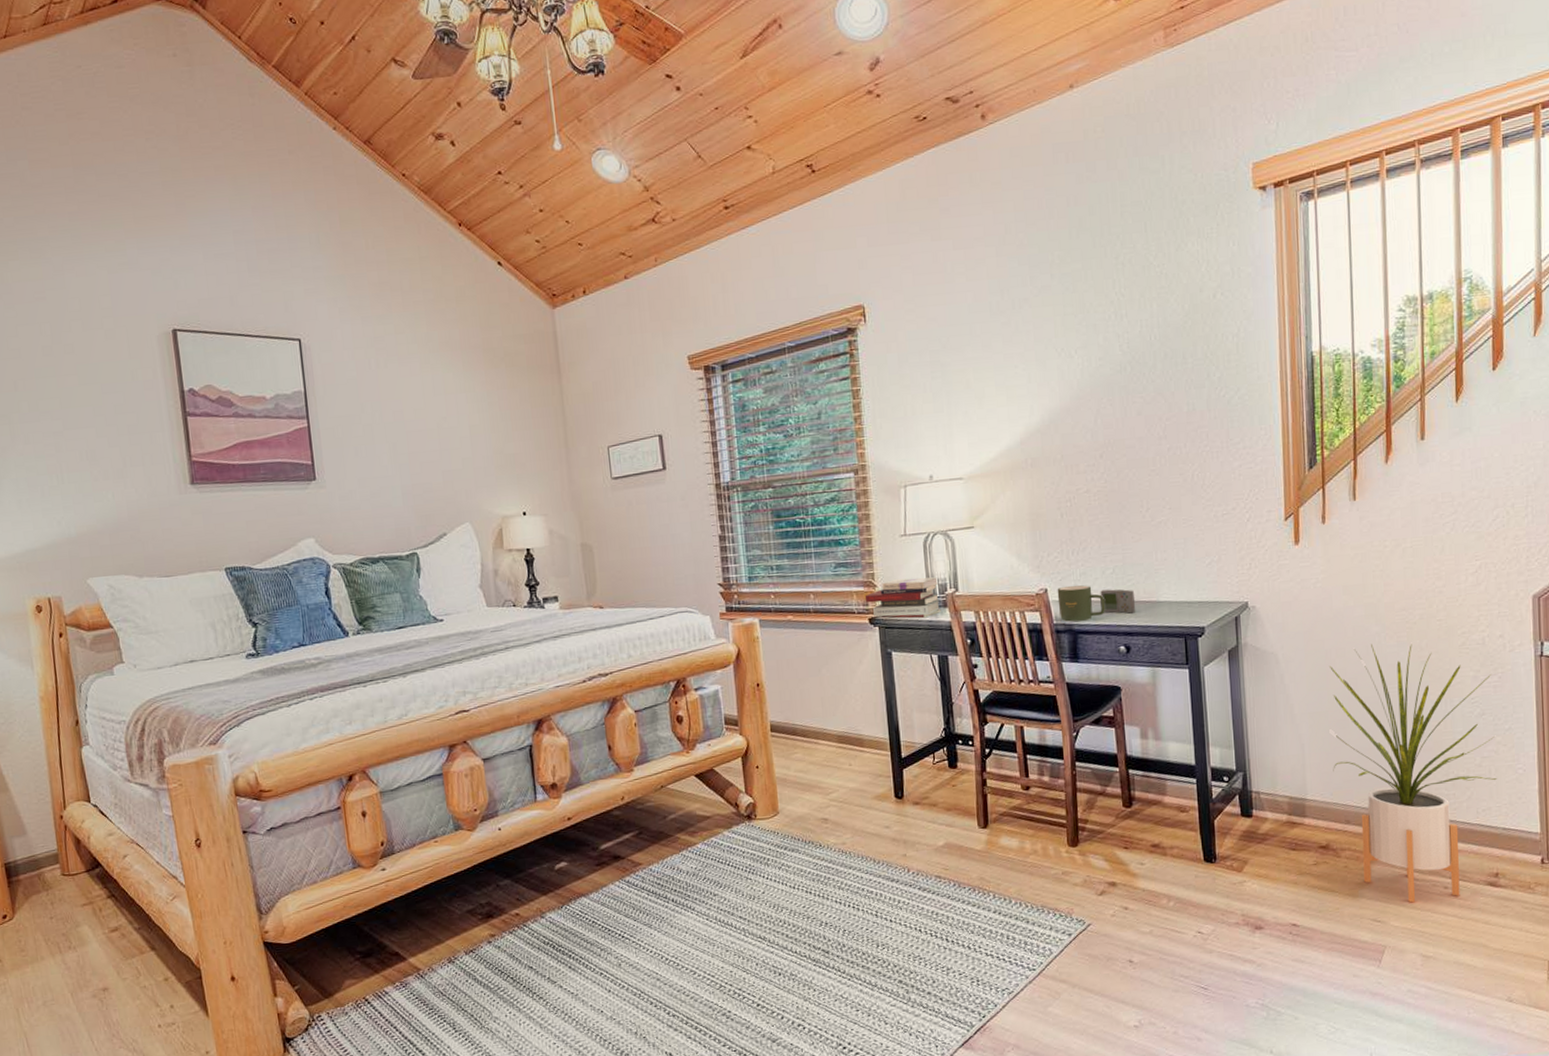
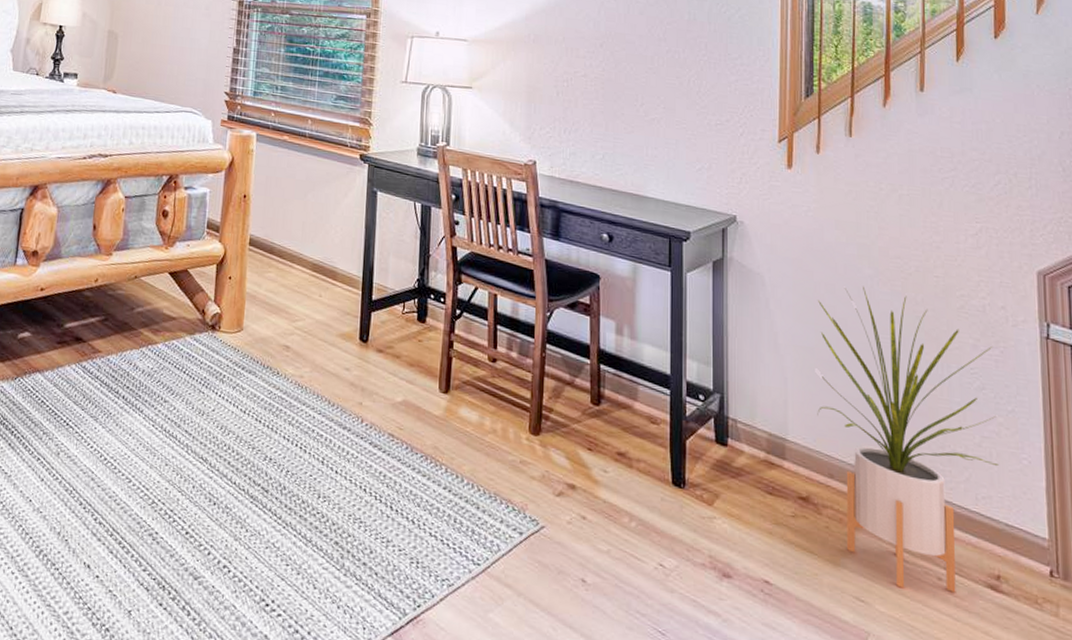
books: present [864,577,941,619] -> none [359,122,431,165]
mug: present [1057,585,1105,623] -> none [545,162,592,202]
mobile phone: present [1100,589,1136,614] -> none [588,173,623,203]

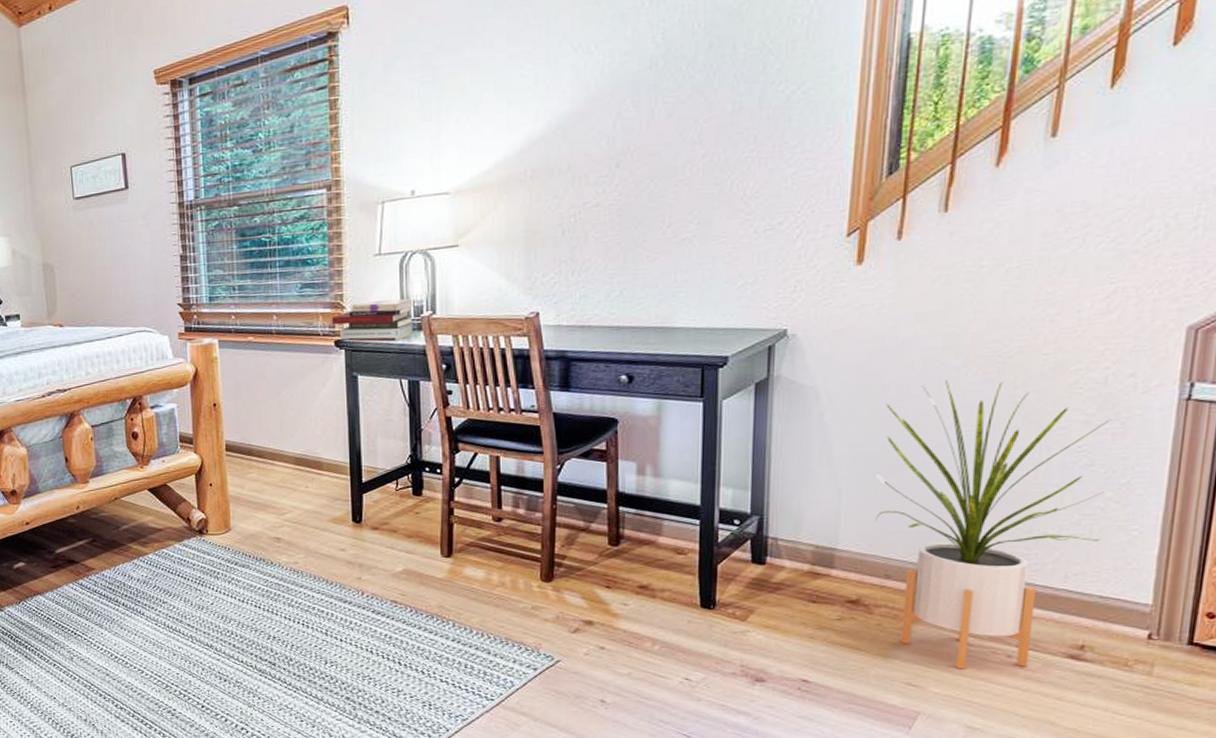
books: none [359,122,431,165] -> present [331,299,415,342]

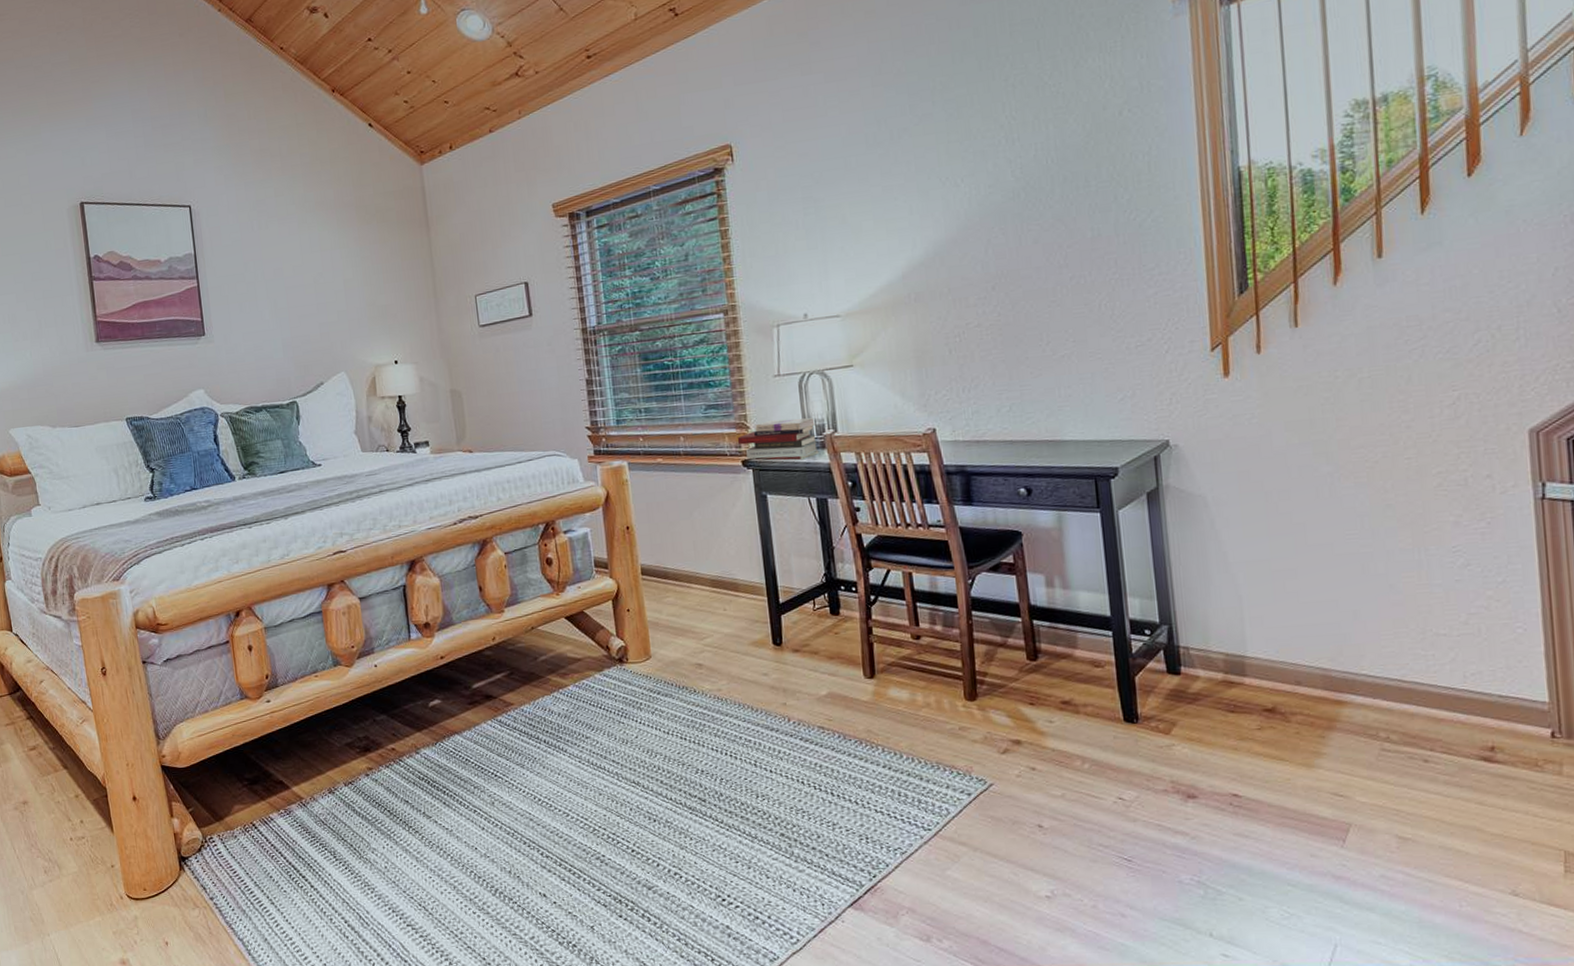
house plant: present [875,379,1112,670] -> none [1271,485,1489,777]

